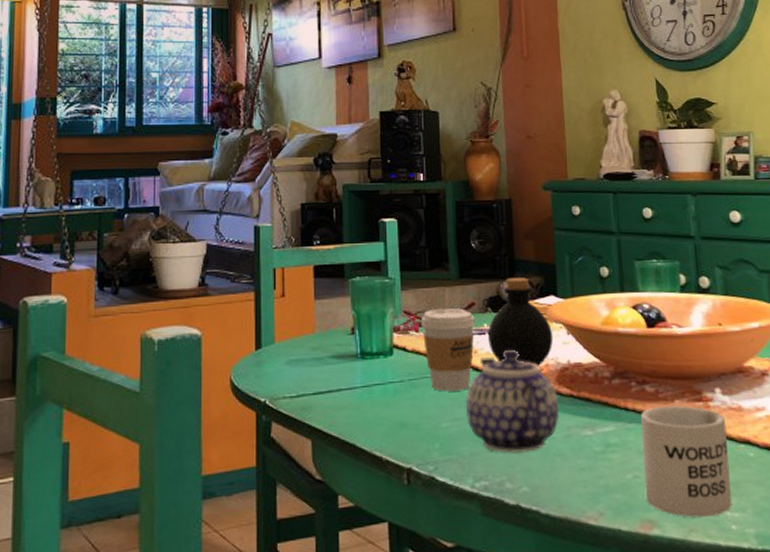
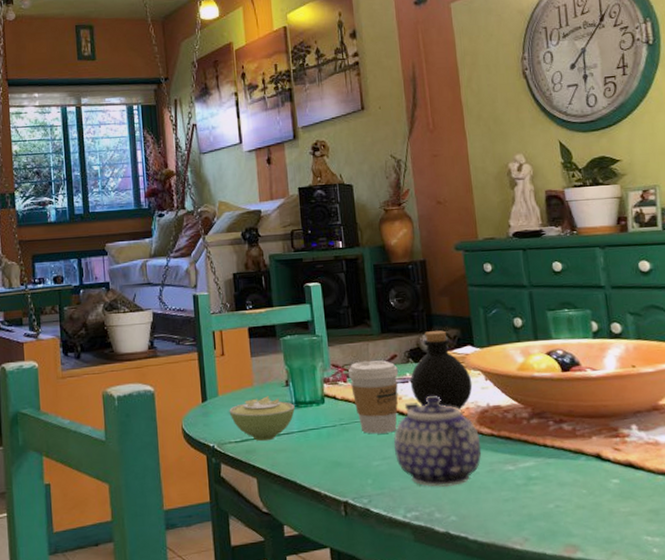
sugar bowl: none [285,345,360,397] -> present [229,396,295,442]
mug: present [641,405,732,518] -> none [560,441,653,542]

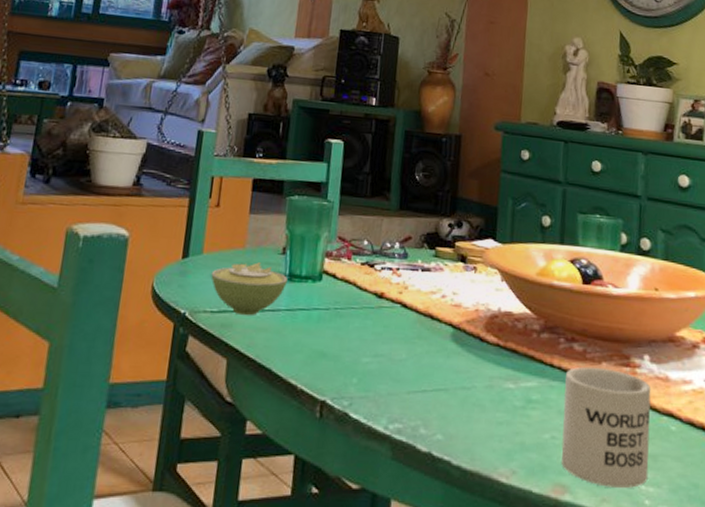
coffee cup: present [349,360,398,434] -> none [354,238,410,326]
teapot: present [394,395,482,488] -> none [389,289,484,400]
bottle: present [411,330,473,410] -> none [420,216,487,310]
mug: none [560,441,653,542] -> present [561,366,651,488]

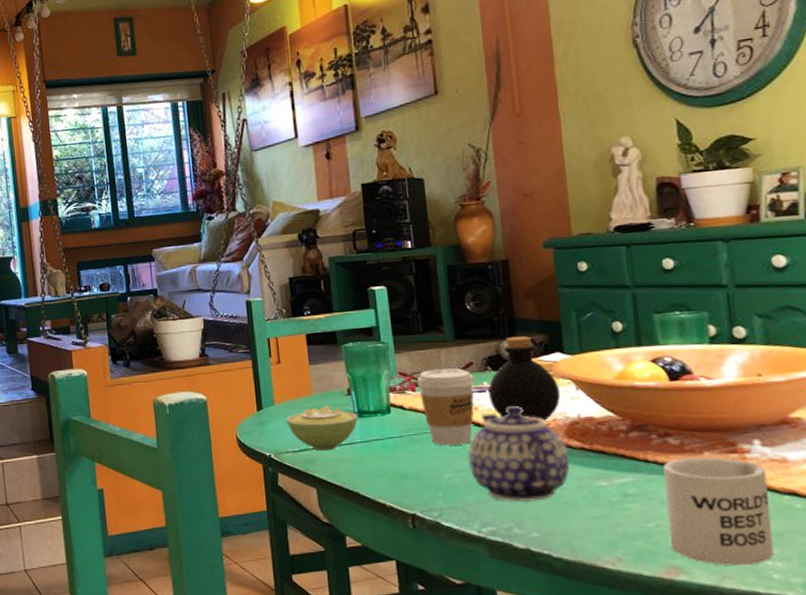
coffee cup: none [354,238,410,326] -> present [418,368,474,446]
teapot: none [389,289,484,400] -> present [468,405,570,503]
bottle: none [420,216,487,310] -> present [488,336,561,421]

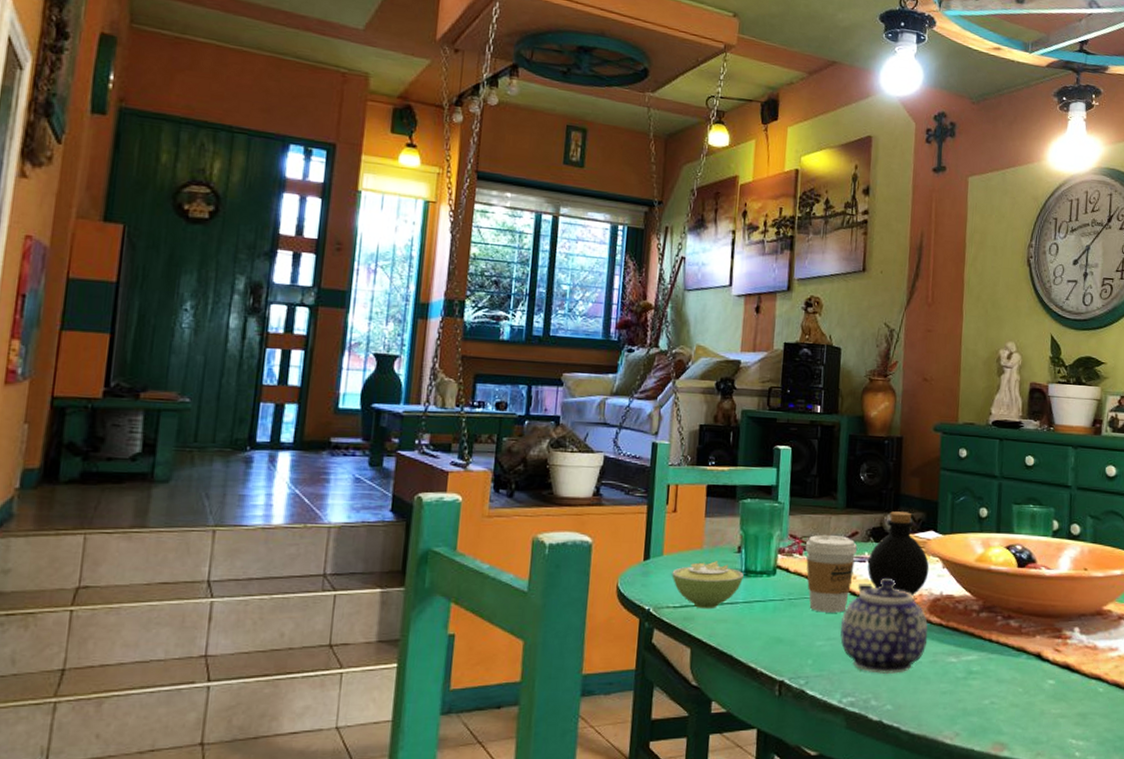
mug: present [664,457,774,566] -> none [999,640,1081,743]

